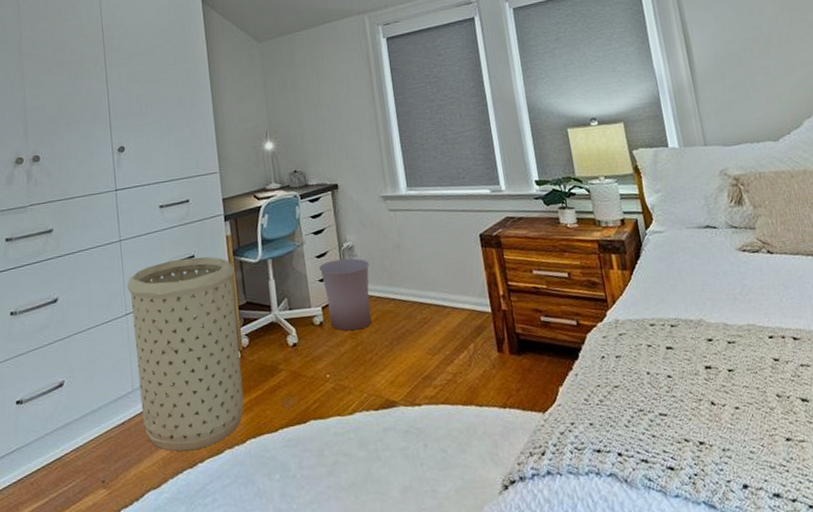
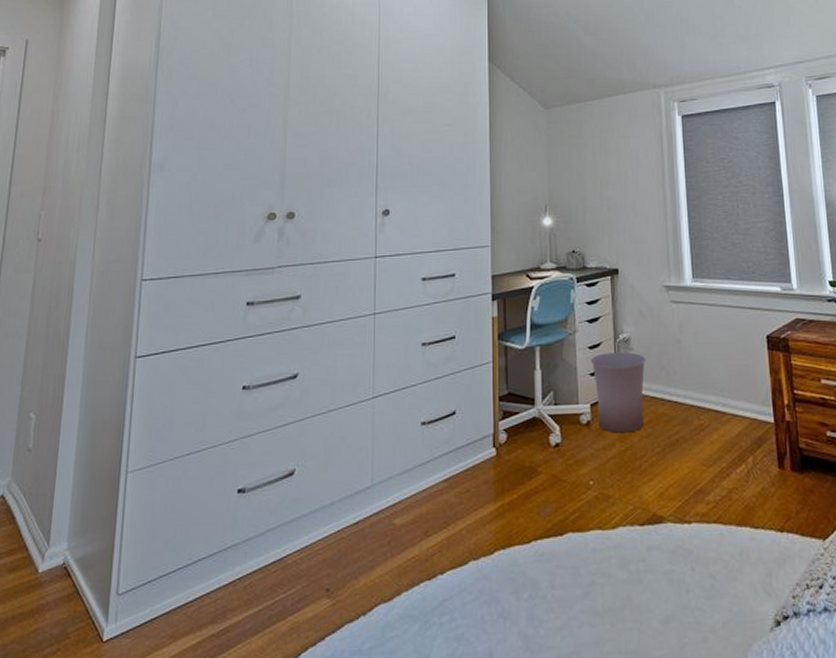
laundry basket: present [127,257,244,452] -> none [377,338,498,560]

